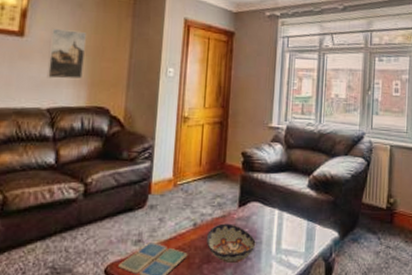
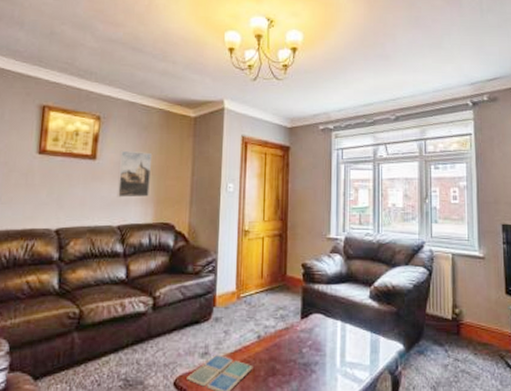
decorative bowl: present [206,223,256,264] -> none [270,336,320,377]

